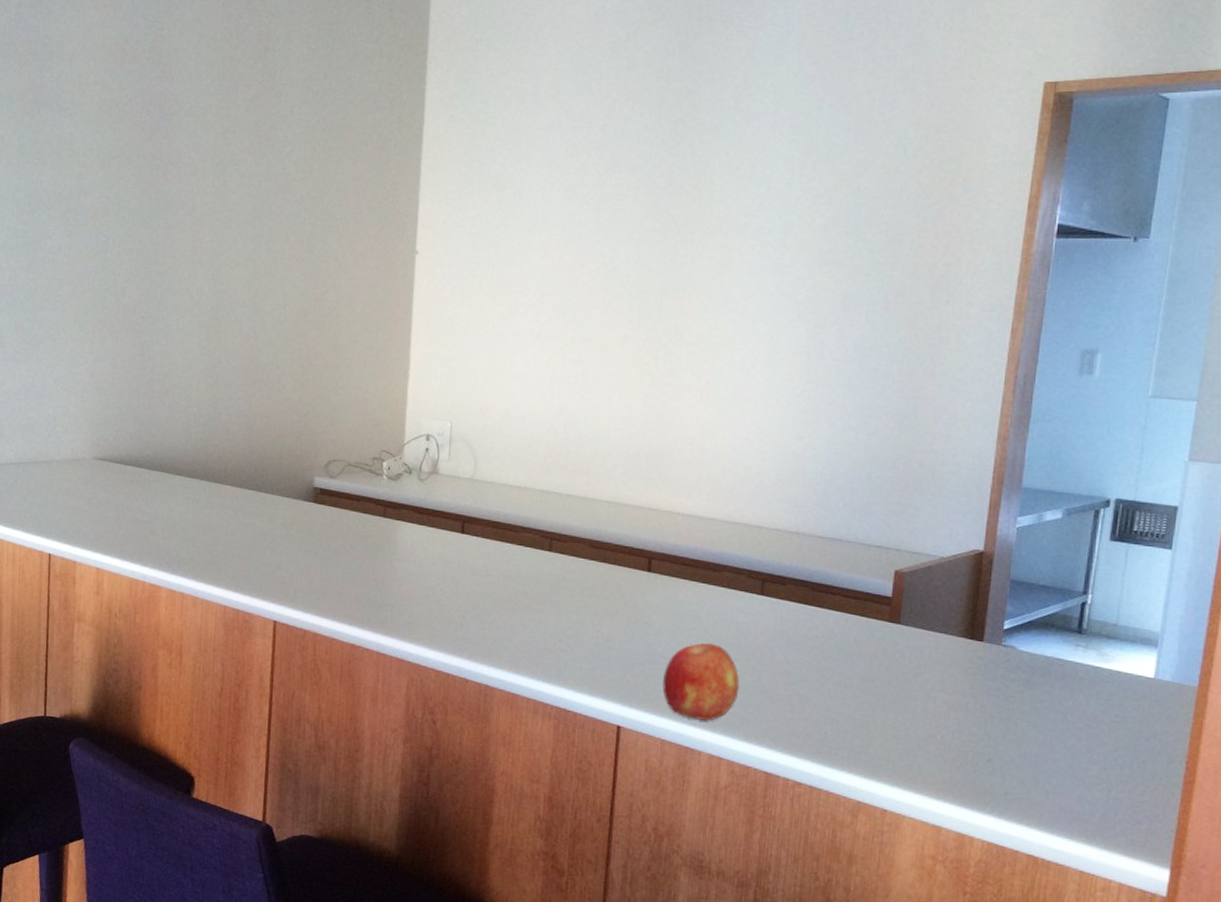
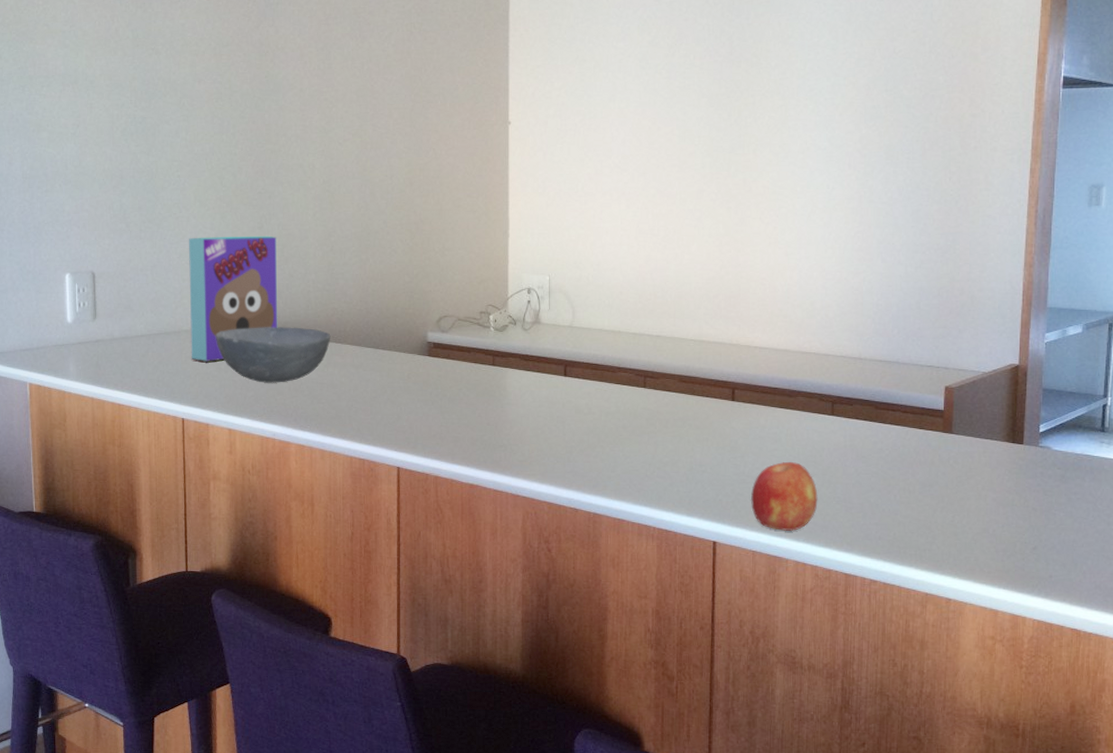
cereal box: none [61,361,158,496] -> present [189,236,278,362]
bowl: none [88,461,210,522] -> present [215,327,331,383]

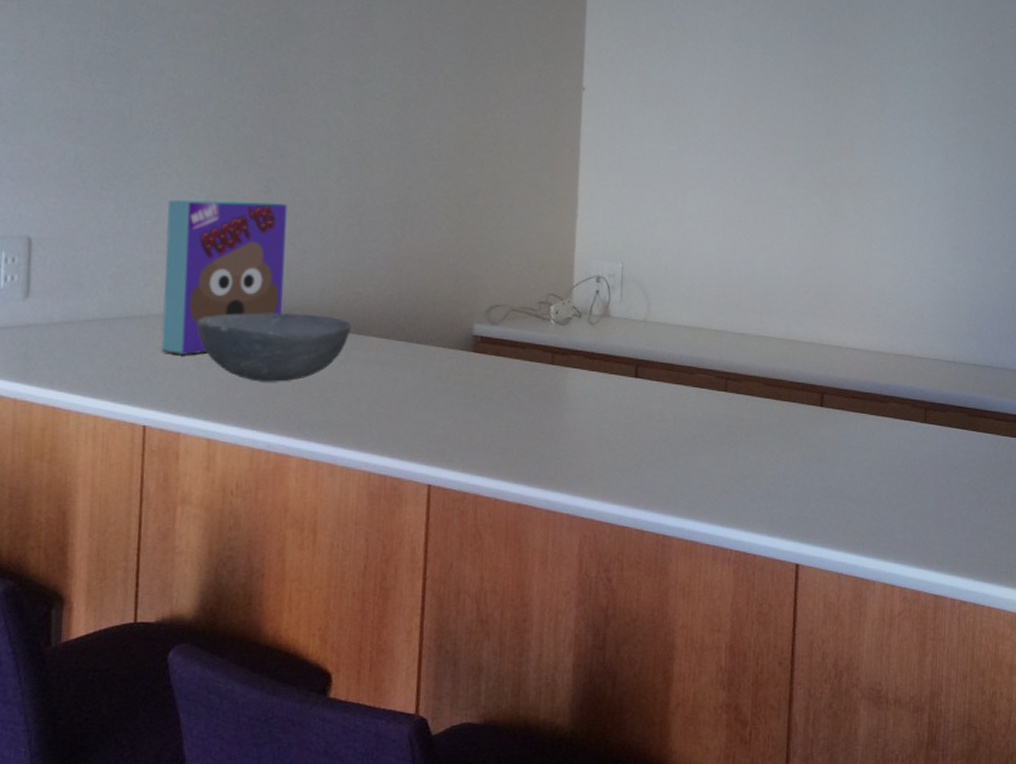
fruit: present [750,462,818,531] -> none [837,474,908,550]

